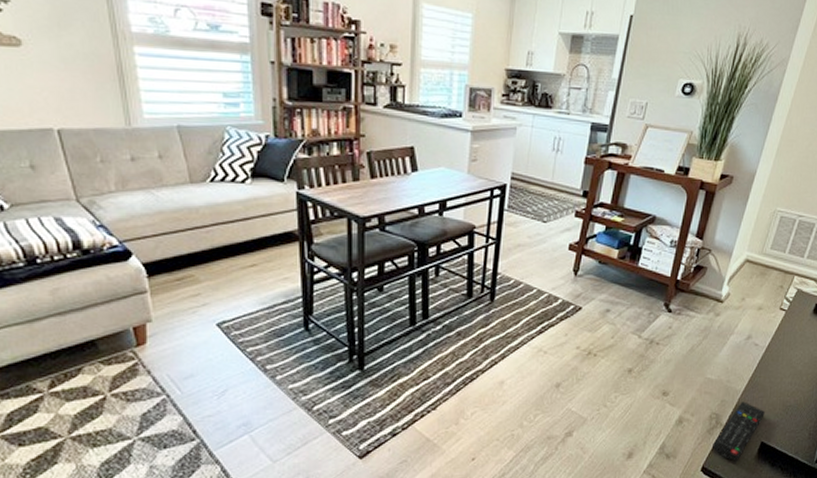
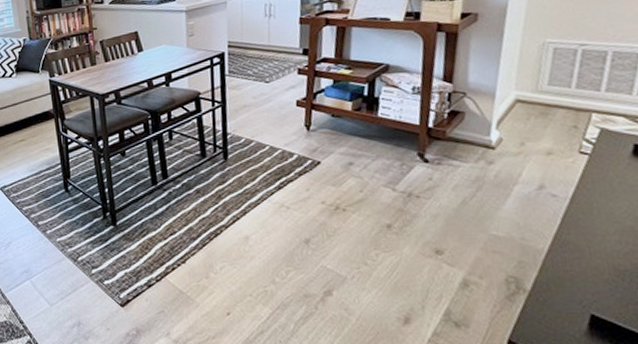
remote control: present [713,401,765,461] -> none [517,263,588,336]

